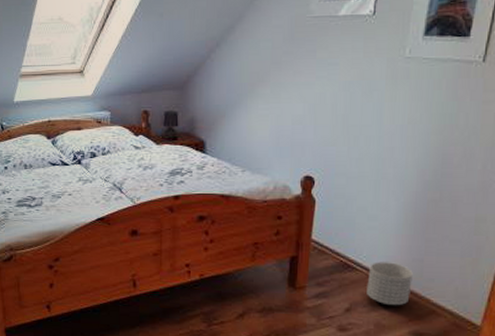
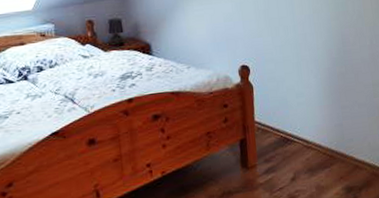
planter: present [367,262,413,306] -> none [304,130,338,169]

